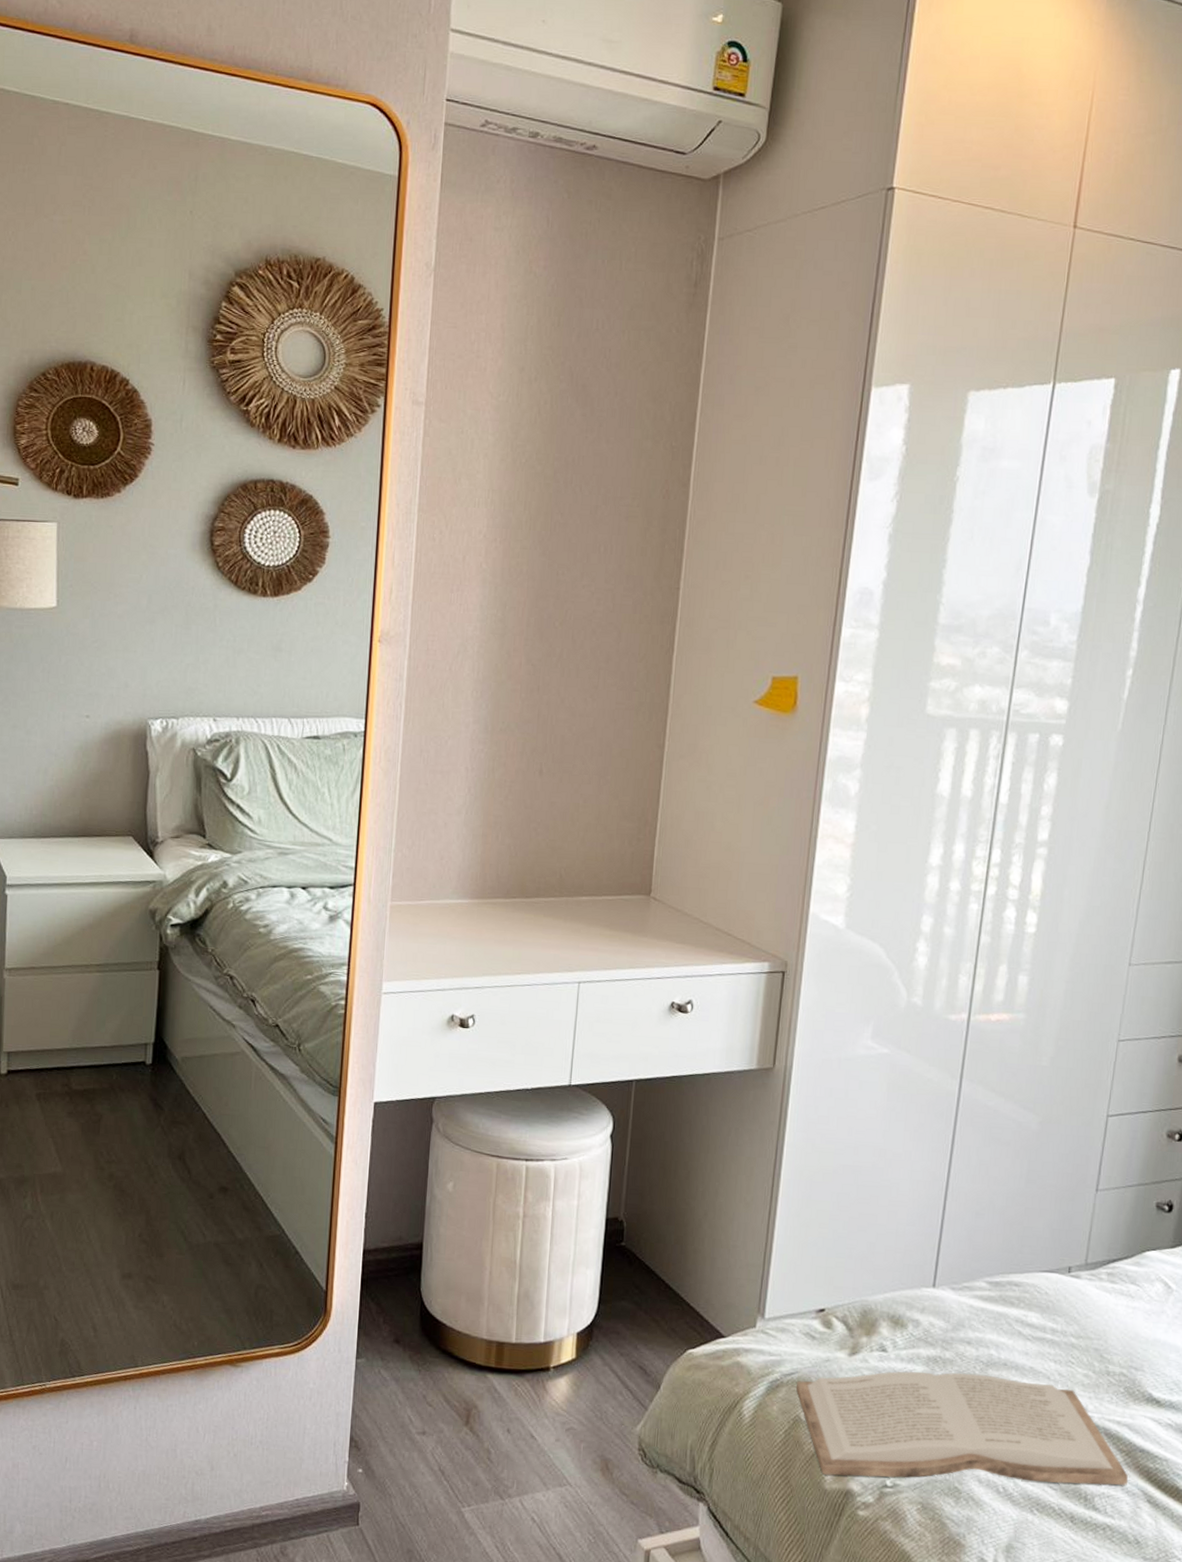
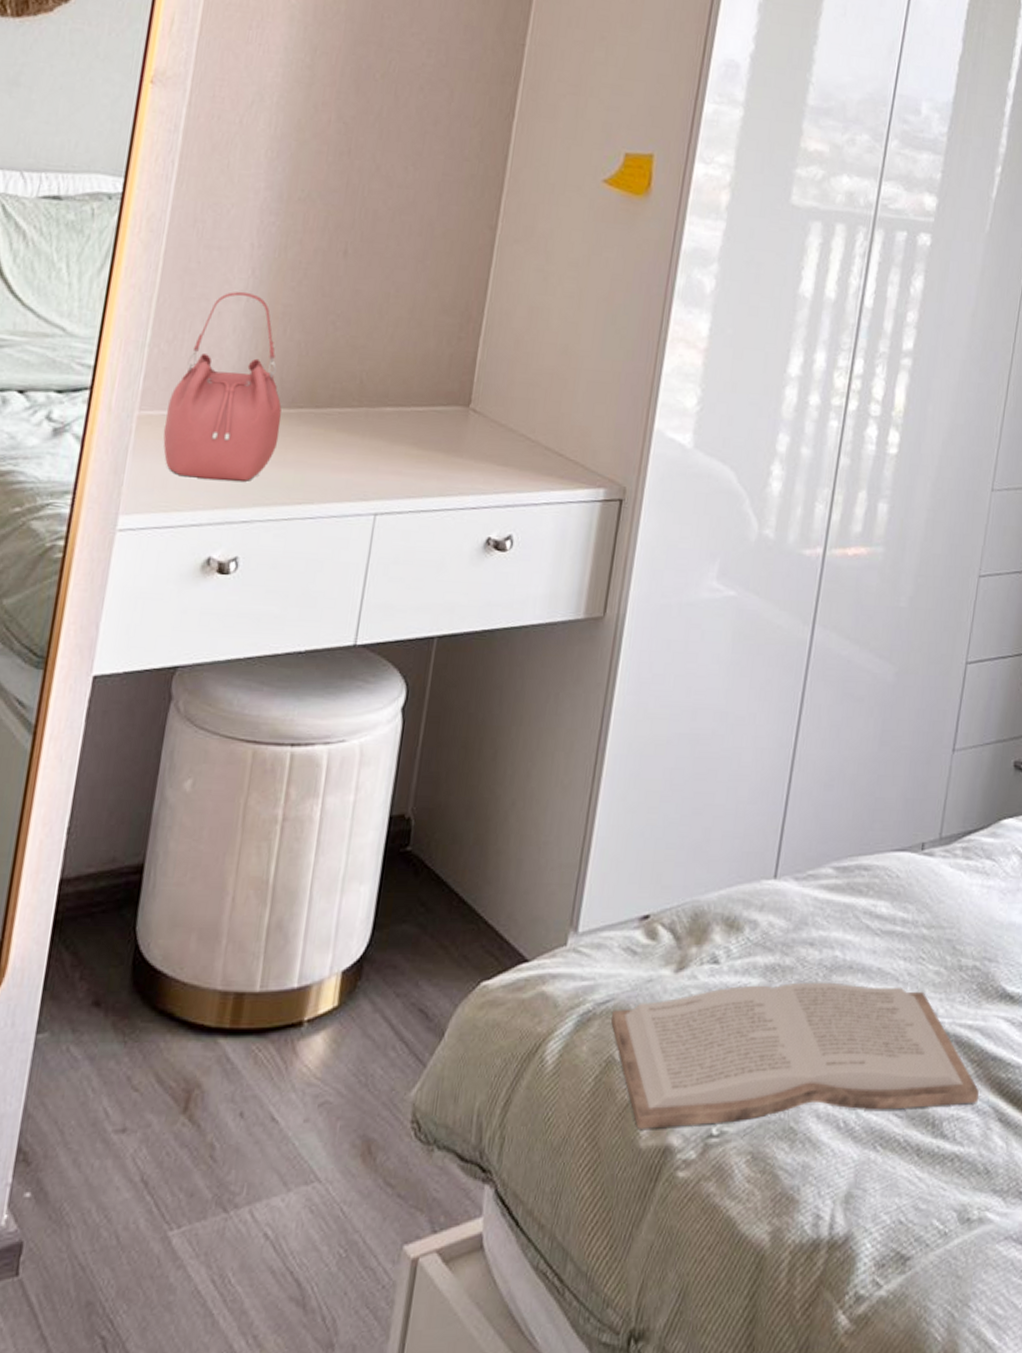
handbag: none [410,806,500,956] -> present [163,291,282,481]

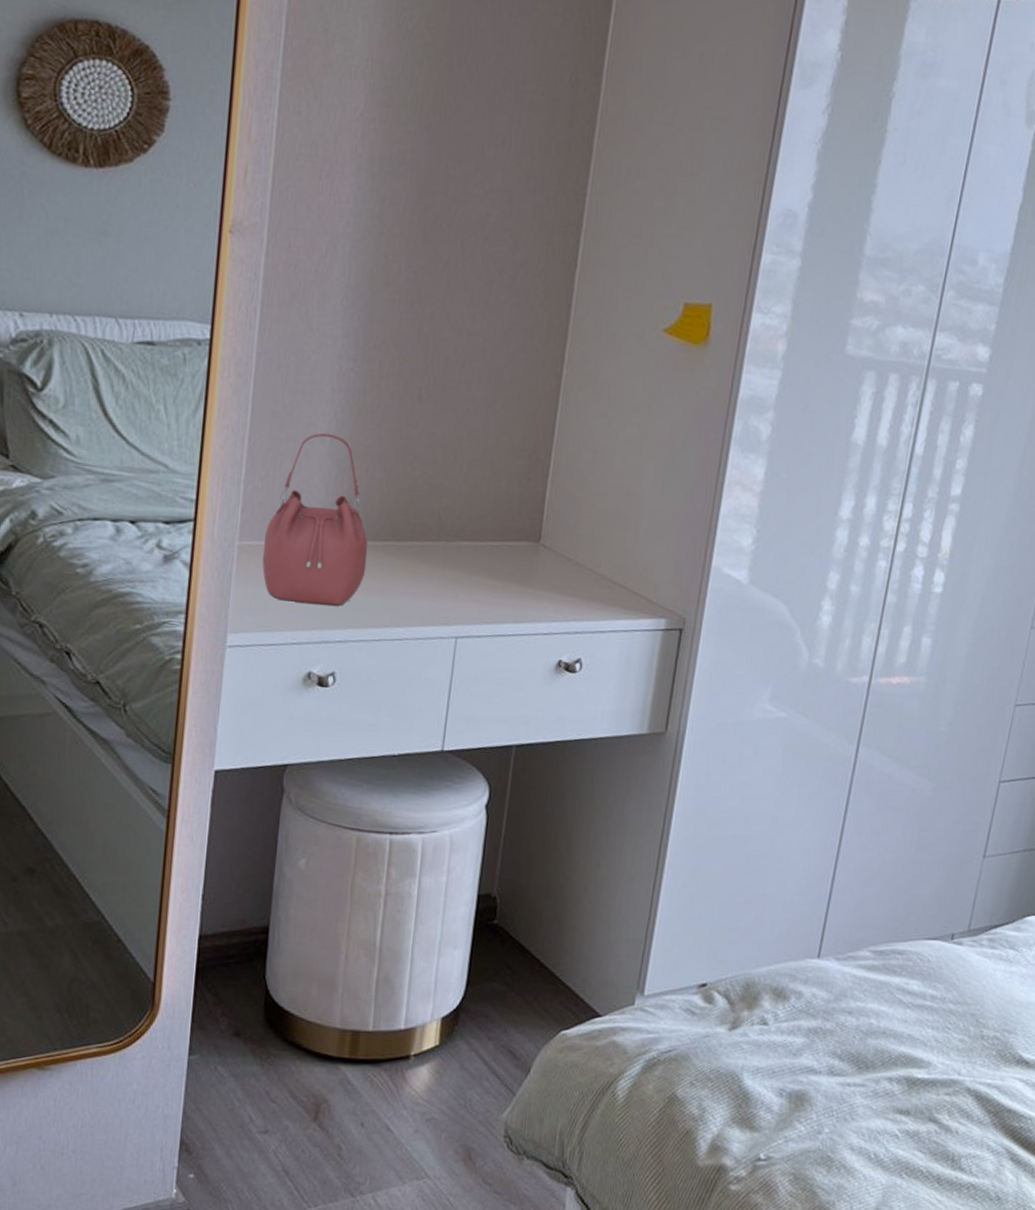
book: present [611,982,979,1131] -> none [673,1043,994,1153]

